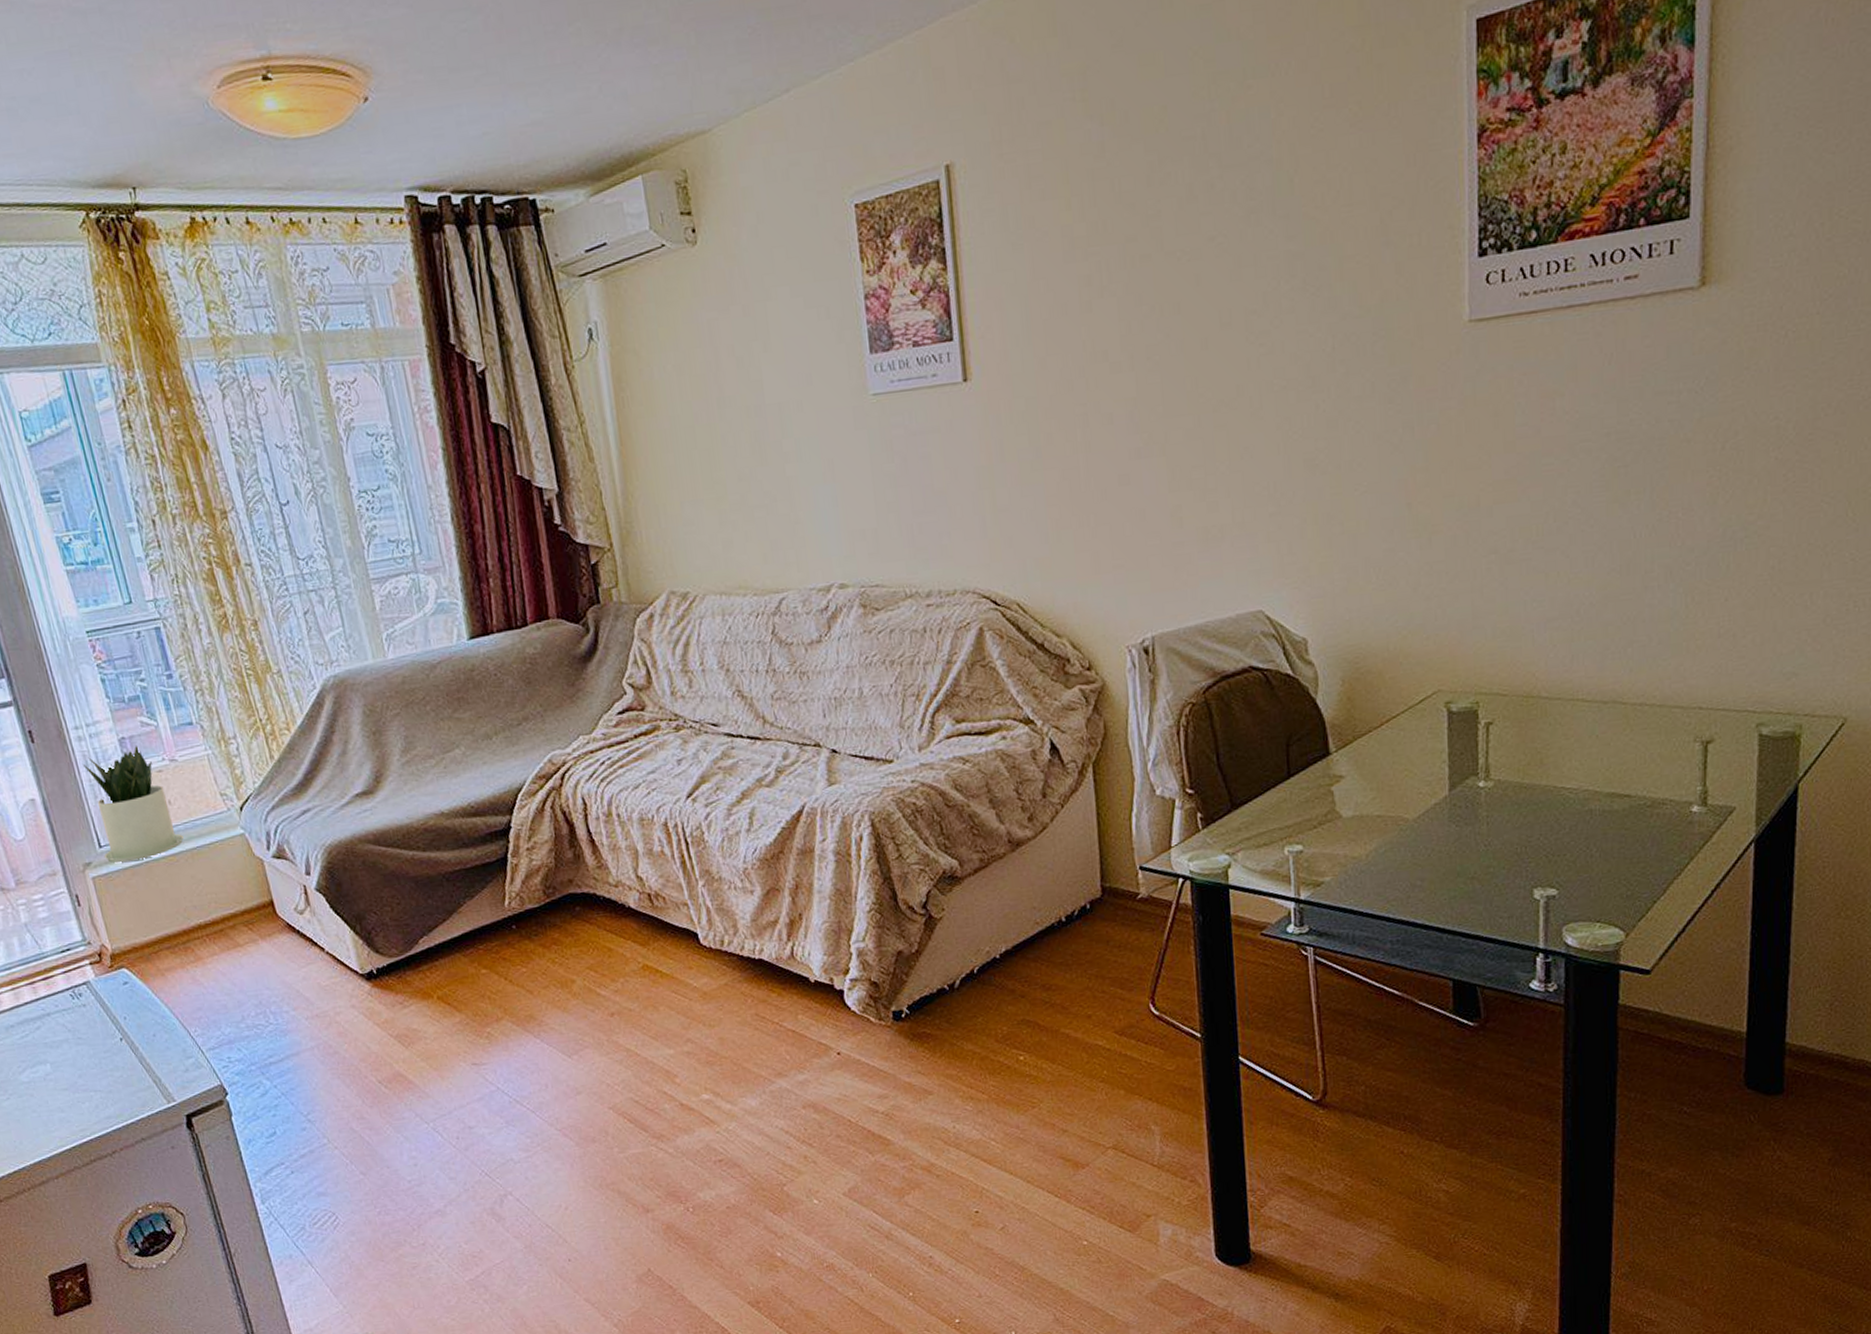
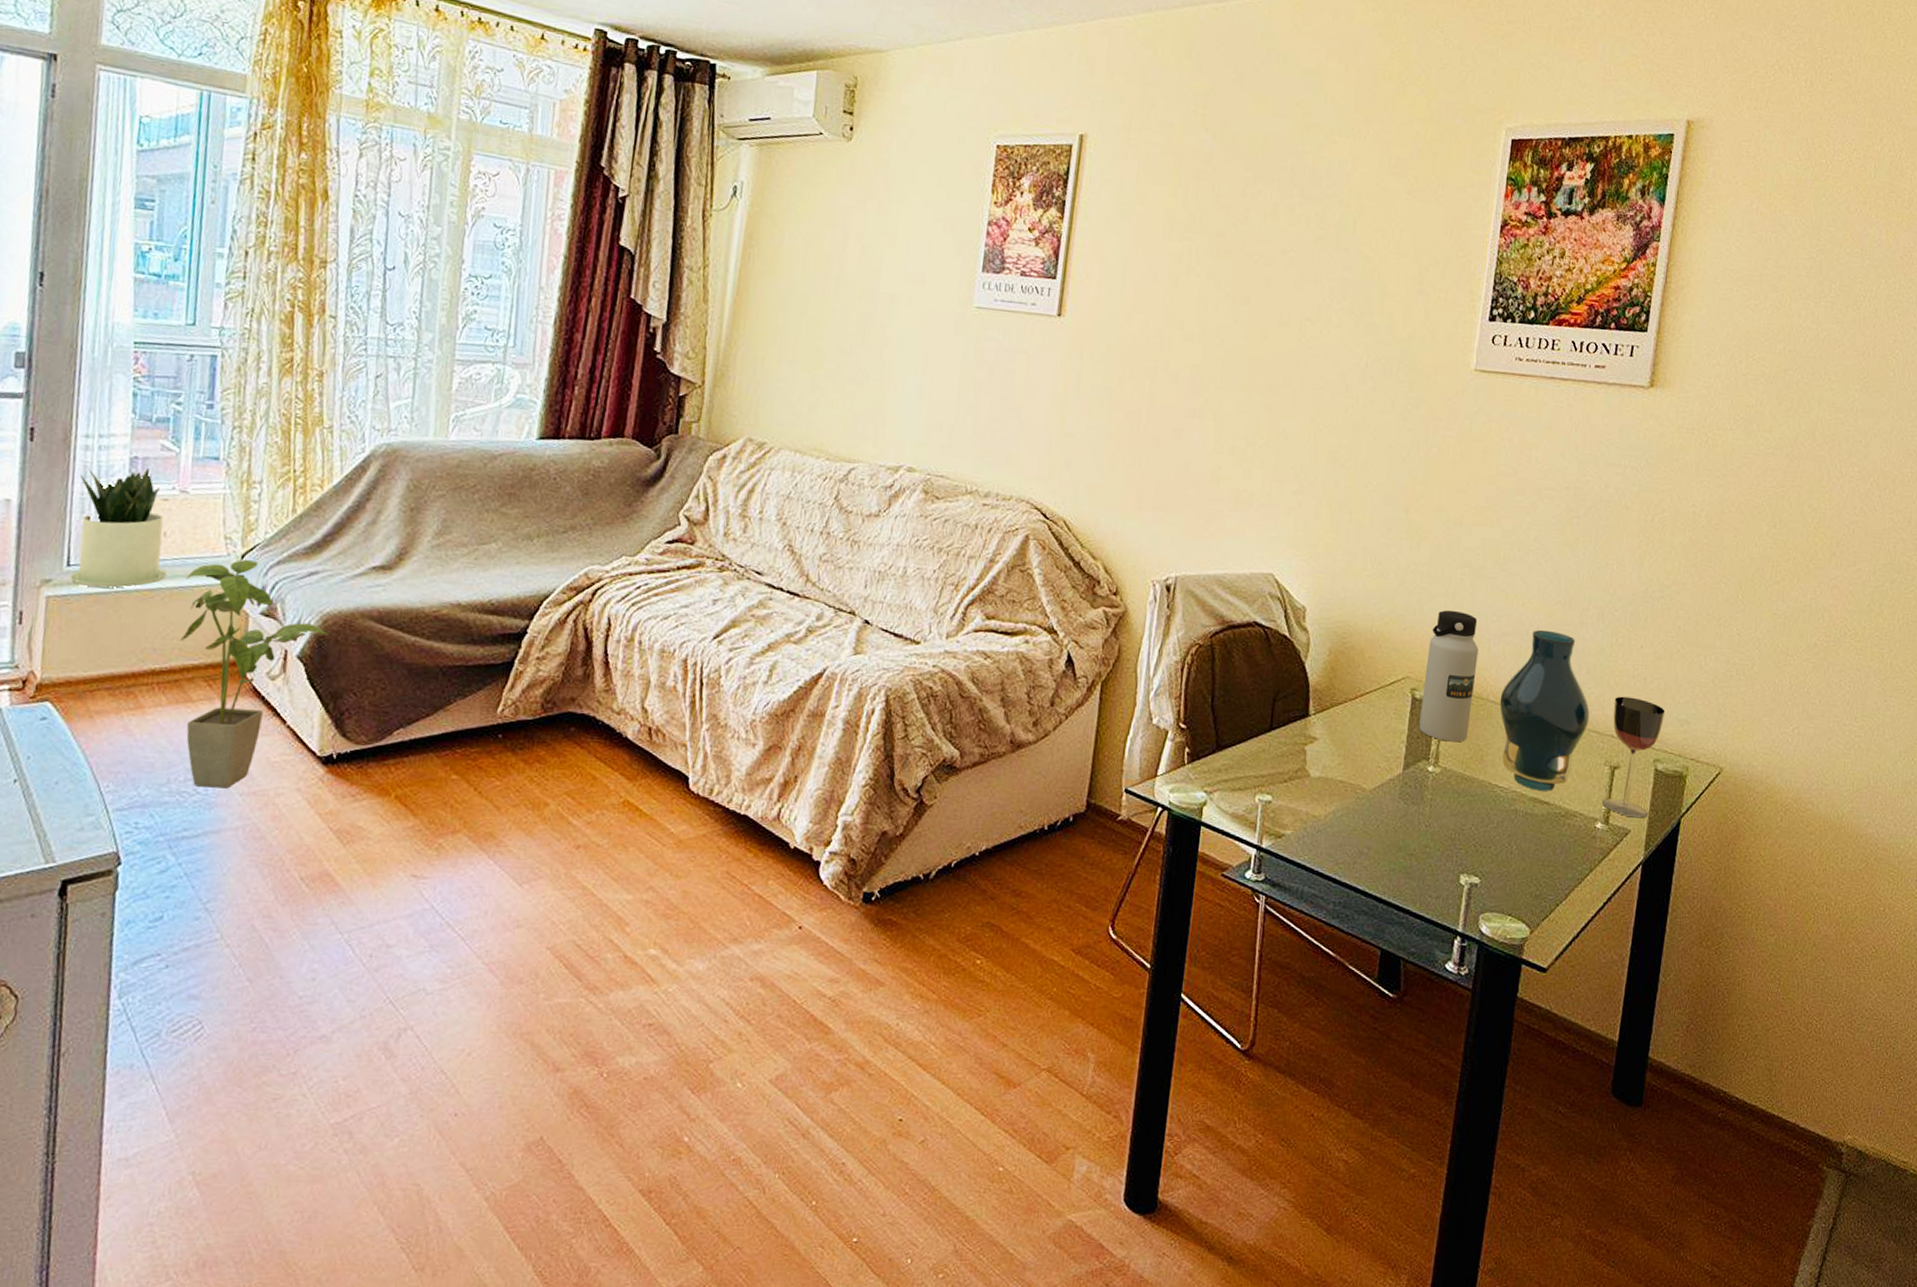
house plant: none [200,810,337,1019] -> present [179,559,330,789]
water bottle: none [1459,605,1521,752] -> present [1419,610,1479,743]
vase: none [1554,604,1668,785] -> present [1499,629,1590,791]
wineglass: none [1697,659,1764,793] -> present [1602,696,1665,818]

